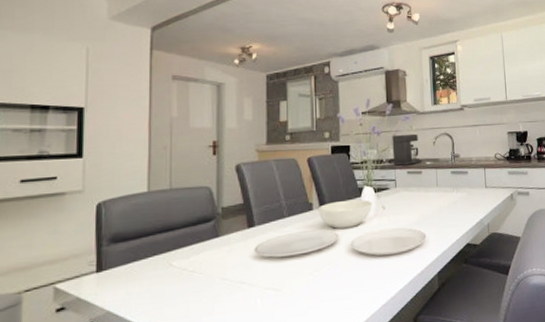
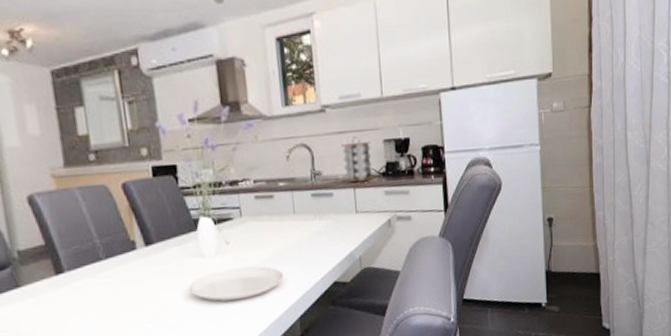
plate: present [254,229,339,258] -> none [67,272,174,309]
bowl: present [317,199,373,229] -> none [142,234,213,271]
coffee maker: present [392,133,423,166] -> none [231,146,275,189]
spice rack: none [475,129,500,164] -> present [341,137,374,183]

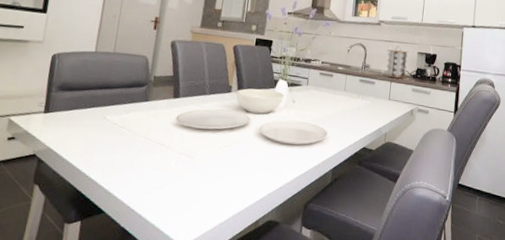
plate: none [67,272,174,309] -> present [176,108,251,130]
bowl: none [142,234,213,271] -> present [235,88,285,114]

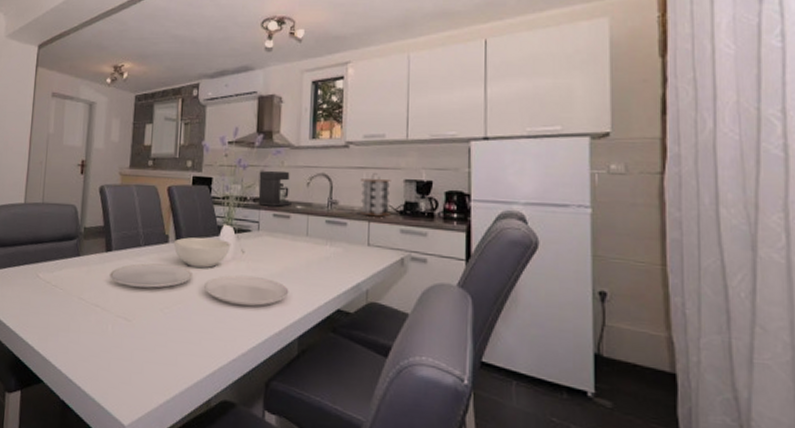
coffee maker: none [308,38,336,68] -> present [258,170,293,207]

